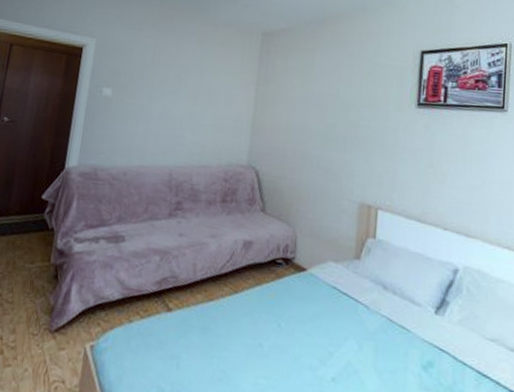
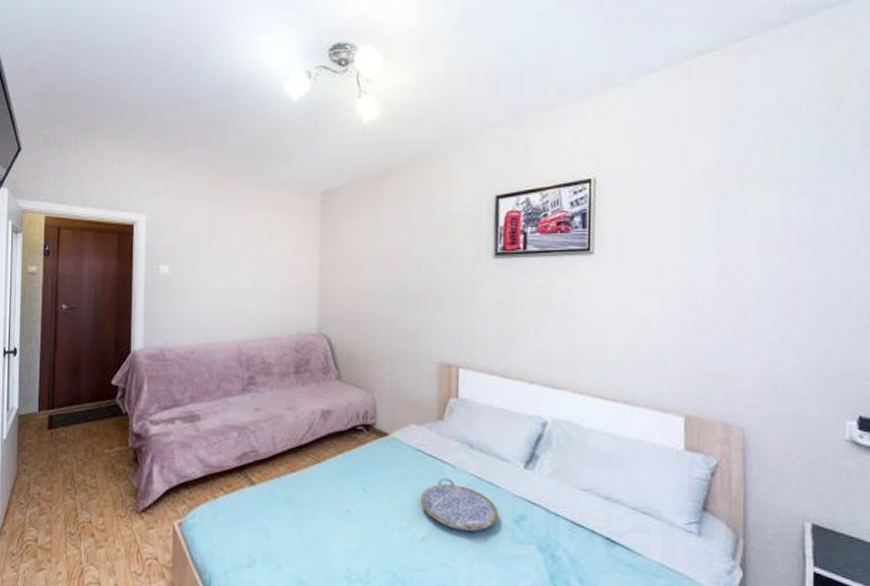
serving tray: none [332,317,408,375] -> present [420,478,499,531]

